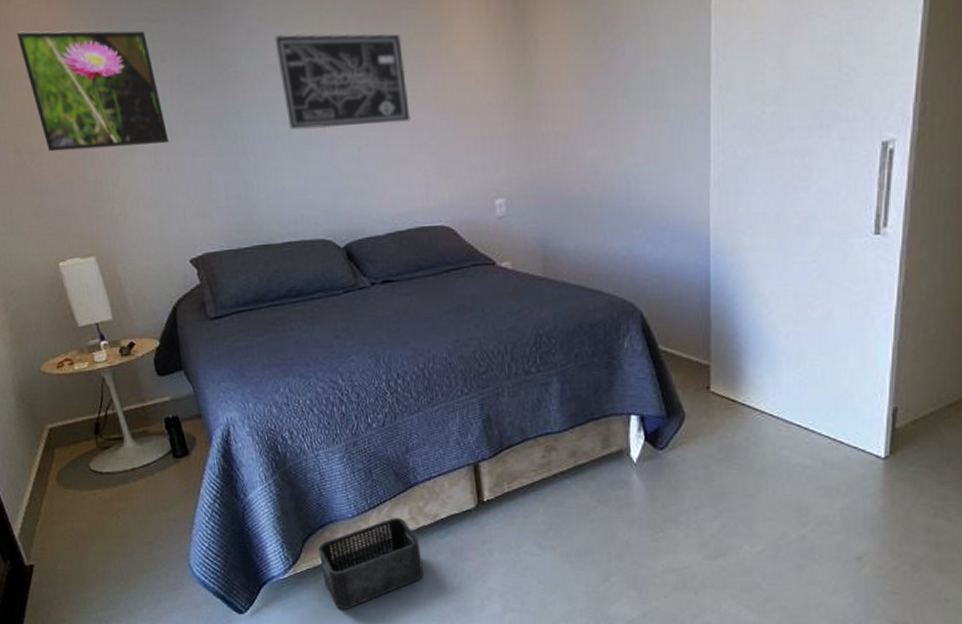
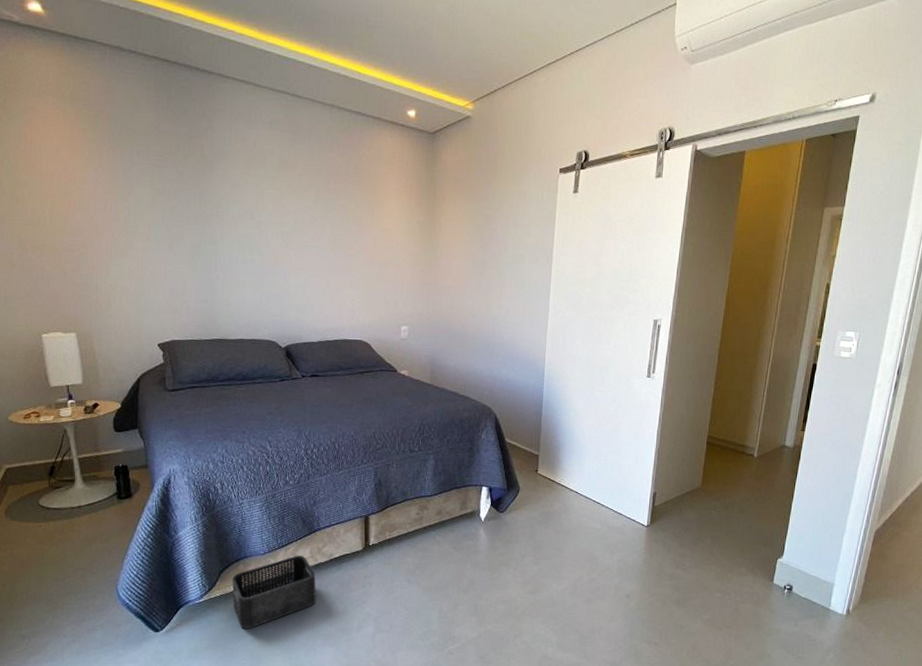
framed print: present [16,30,169,152] -> none [38,155,155,255]
wall art: present [274,33,410,130] -> none [251,192,347,265]

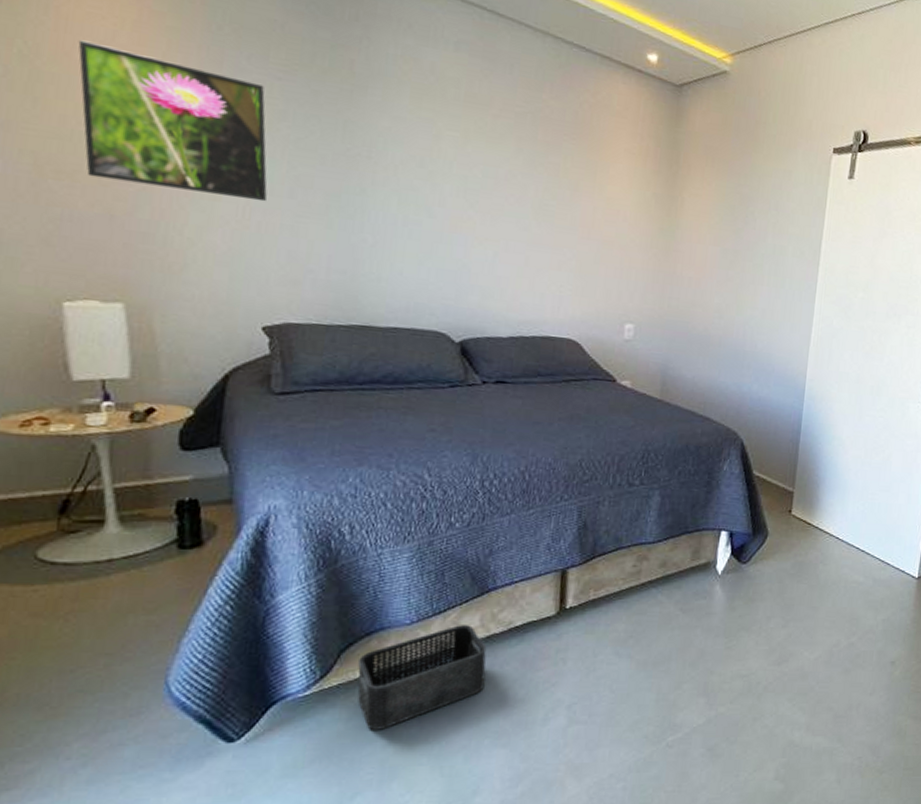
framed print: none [38,155,155,255] -> present [78,40,268,202]

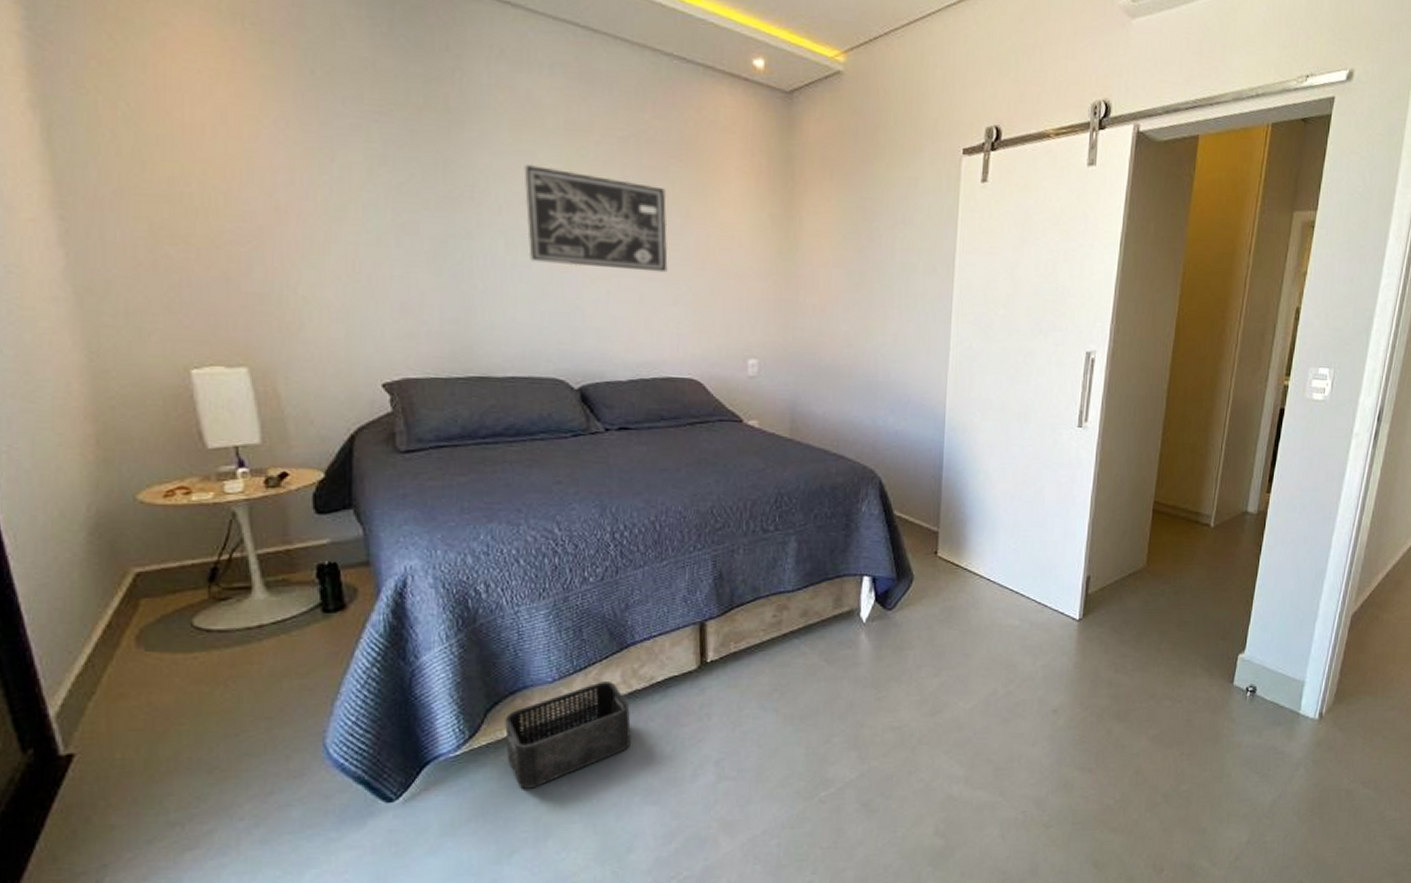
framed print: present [78,40,268,202] -> none [177,97,374,253]
wall art: none [420,131,557,240] -> present [524,165,668,273]

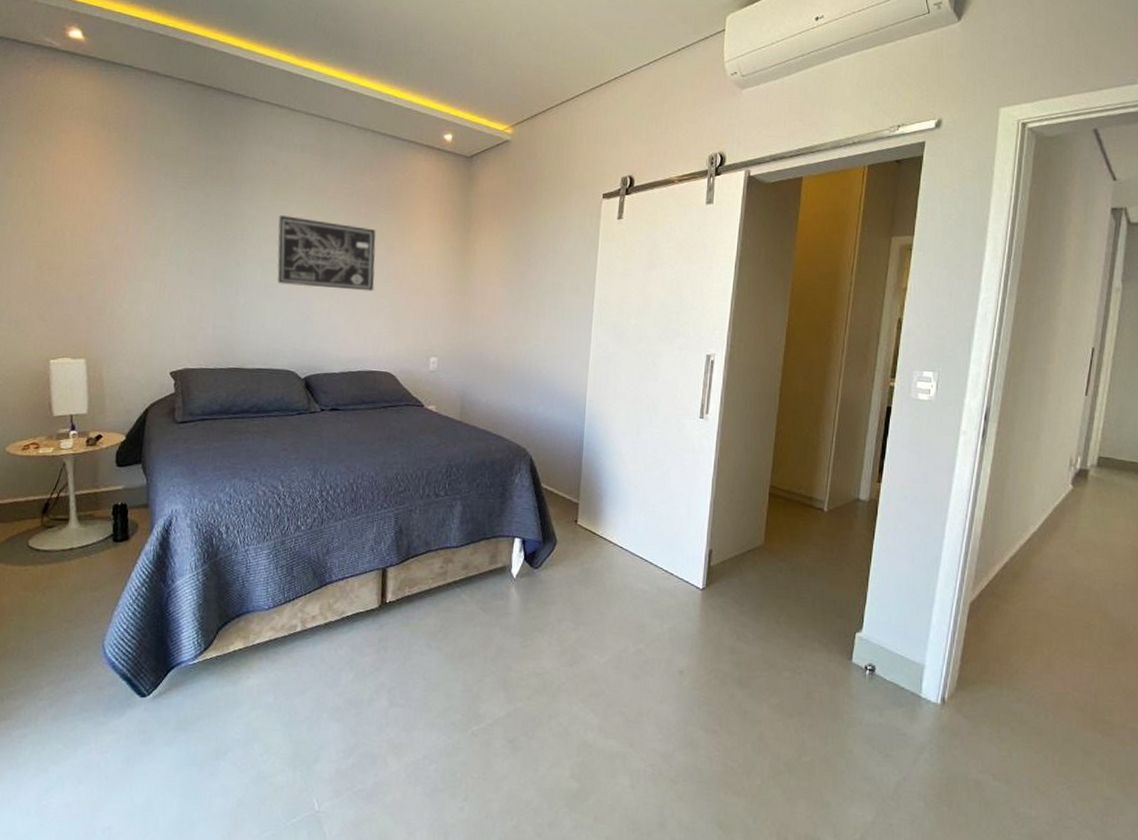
storage bin: present [505,682,631,789] -> none [230,612,325,697]

